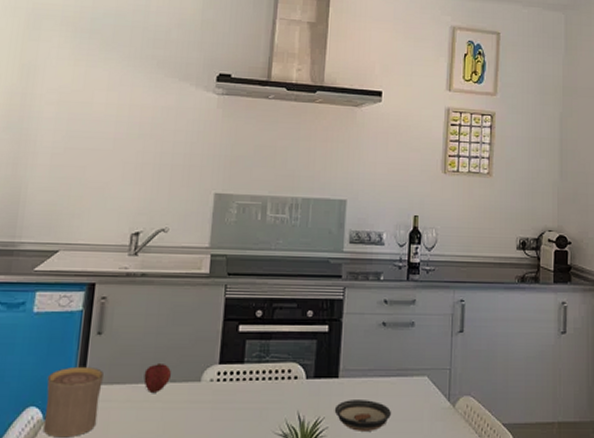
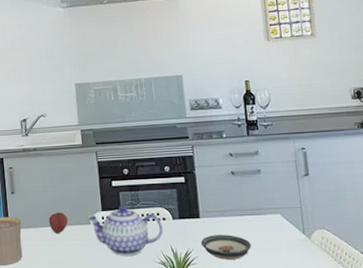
teapot: none [197,357,293,426] -> present [86,205,163,257]

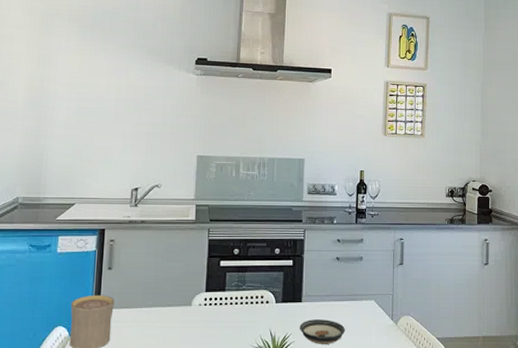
fruit: present [48,211,68,234] -> none [146,291,168,316]
teapot: present [86,205,163,257] -> none [188,286,265,341]

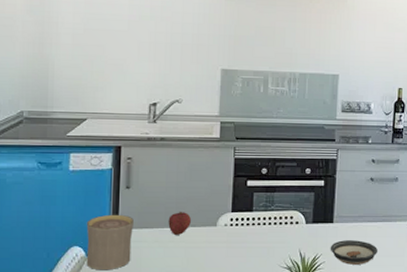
fruit: none [146,291,168,316] -> present [168,211,191,236]

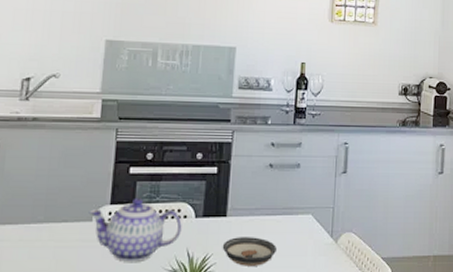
fruit: present [168,211,191,236] -> none [35,203,63,233]
teapot: none [213,206,294,261] -> present [88,197,182,263]

